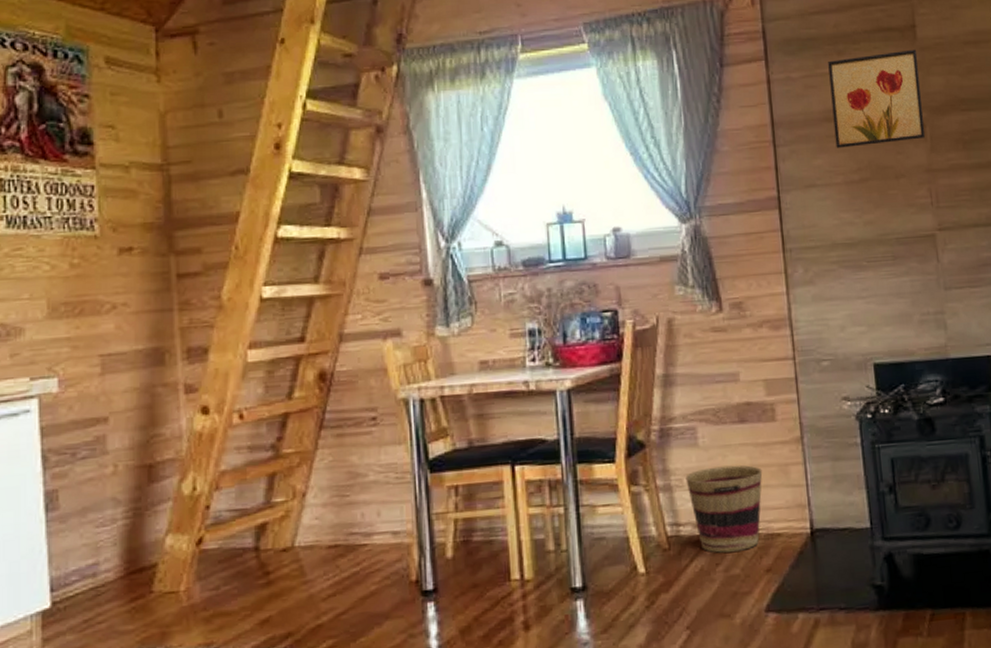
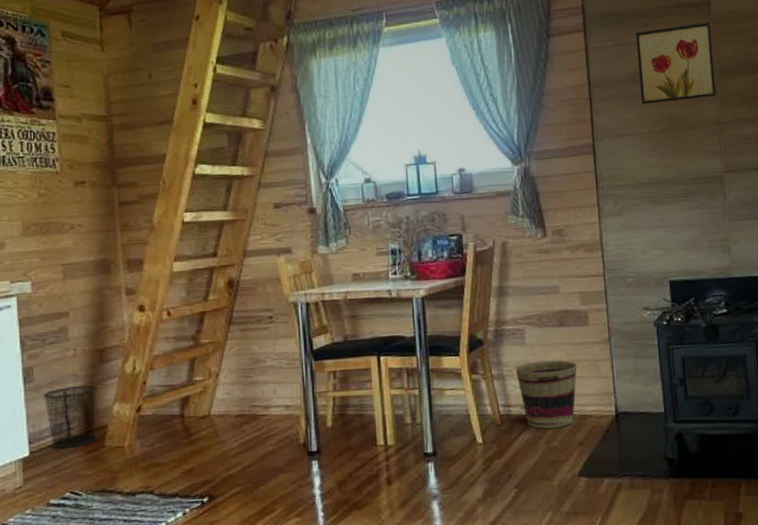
waste bin: none [70,511,145,597] -> present [42,384,98,449]

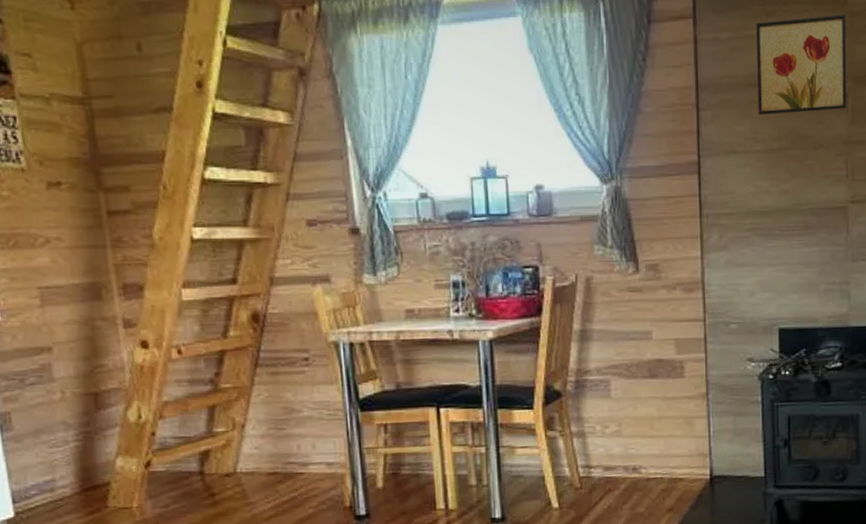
waste bin: present [42,384,98,449] -> none [25,434,98,509]
basket: present [515,360,577,429] -> none [598,416,669,493]

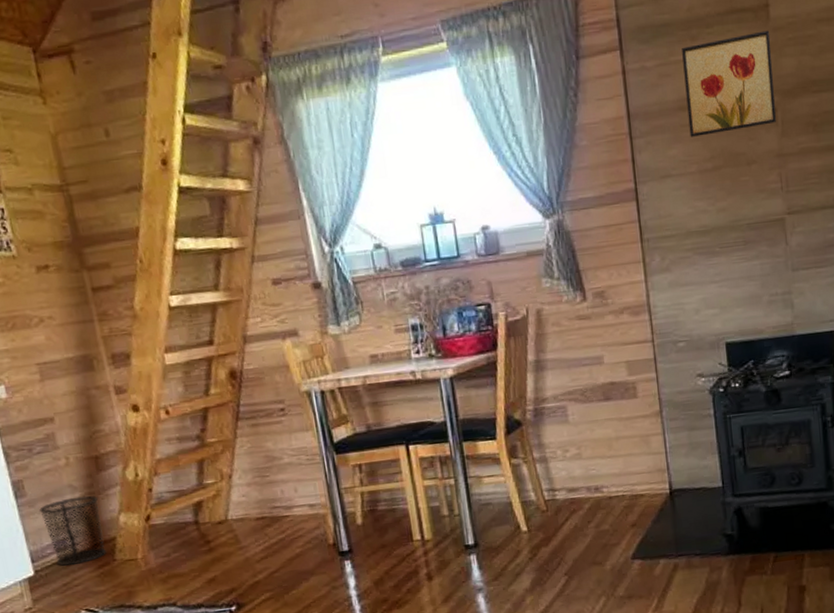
waste bin: none [25,434,98,509] -> present [38,495,106,566]

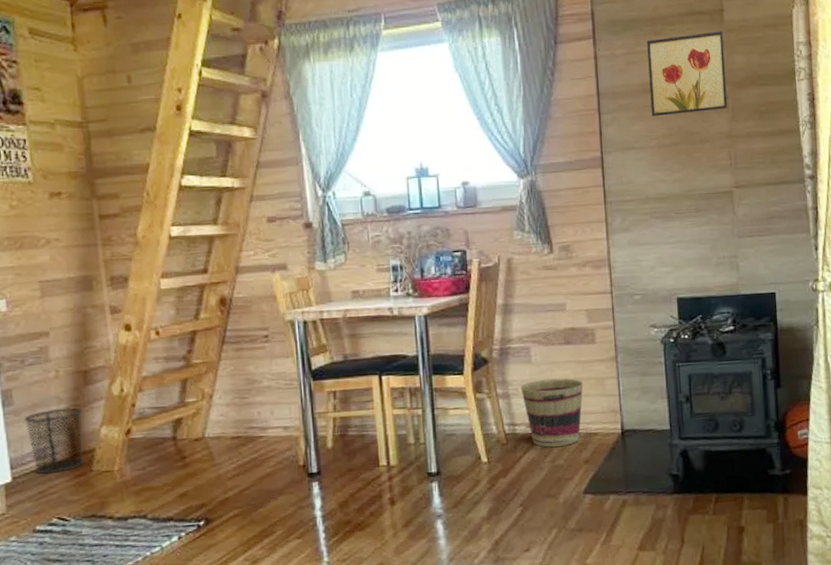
basket: none [558,437,627,513] -> present [521,378,584,448]

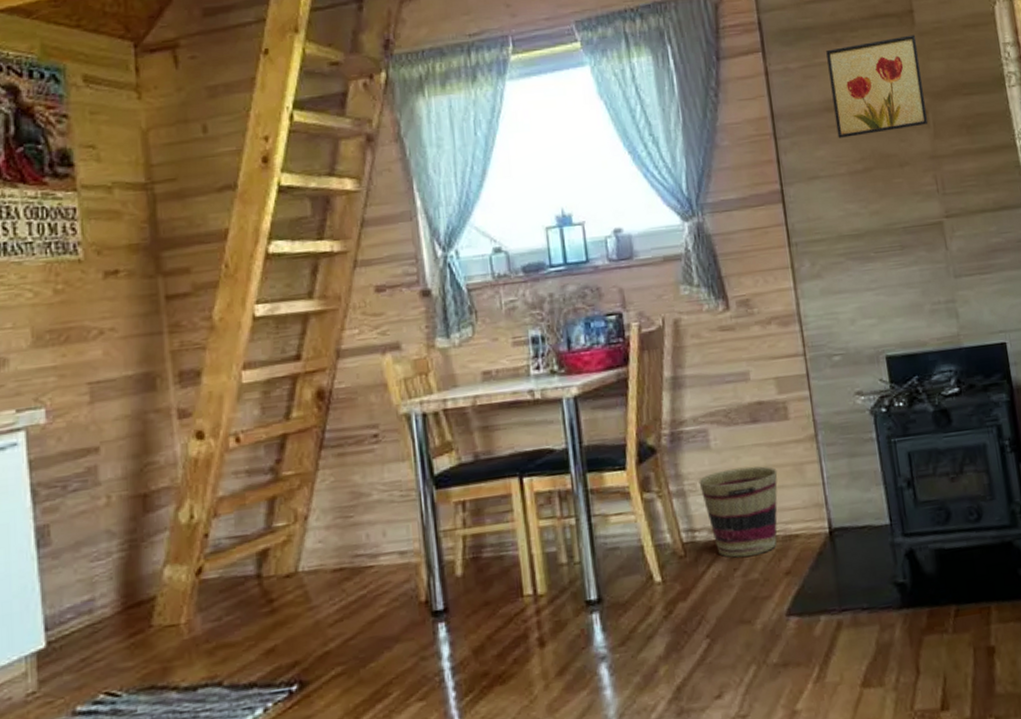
waste bin: present [23,407,84,474] -> none [63,543,141,635]

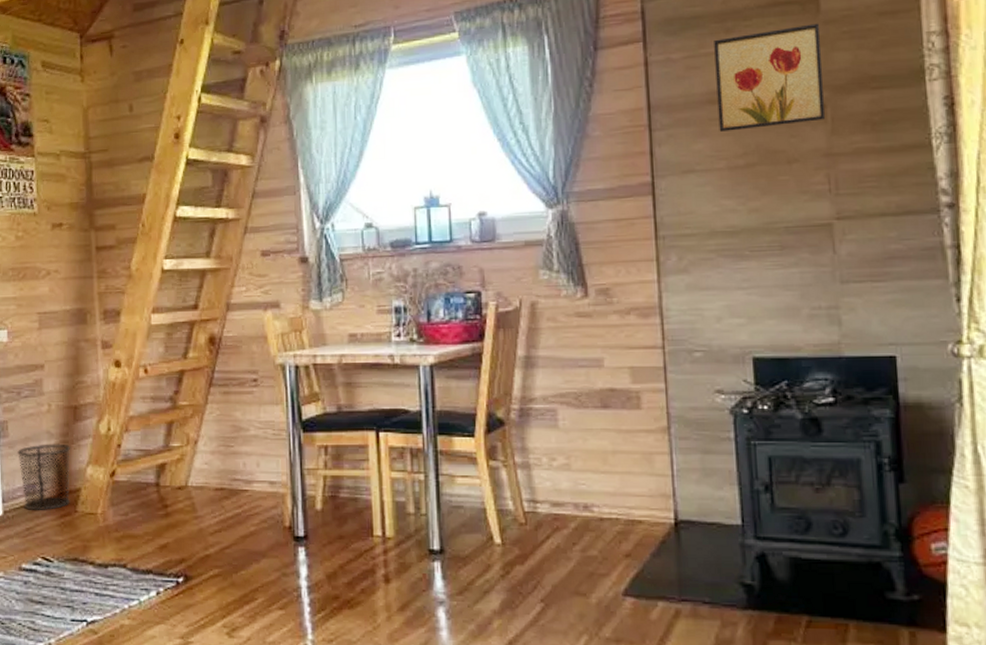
waste bin: none [63,543,141,635] -> present [16,443,71,510]
basket: present [699,466,778,558] -> none [544,449,625,533]

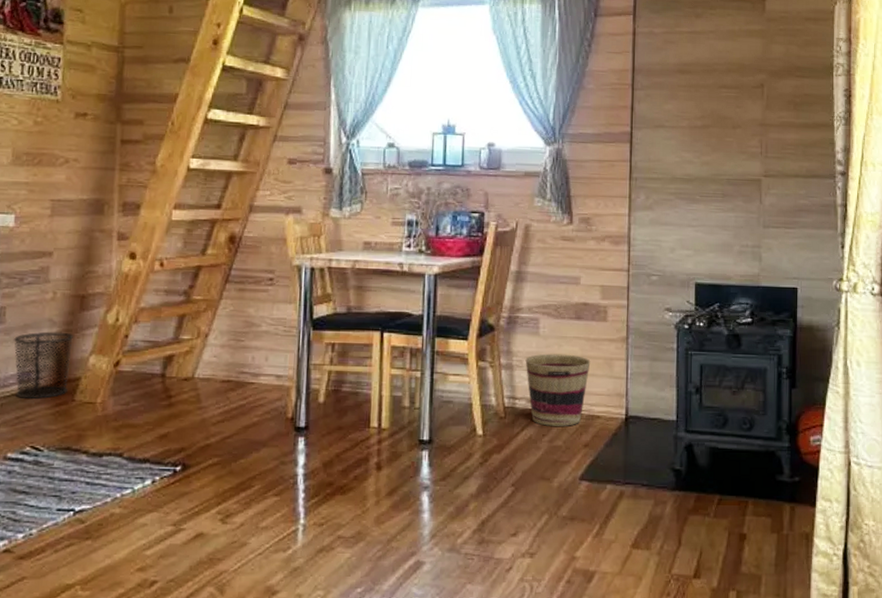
basket: none [544,449,625,533] -> present [525,354,591,426]
wall art: present [714,23,825,132] -> none [685,19,764,98]

